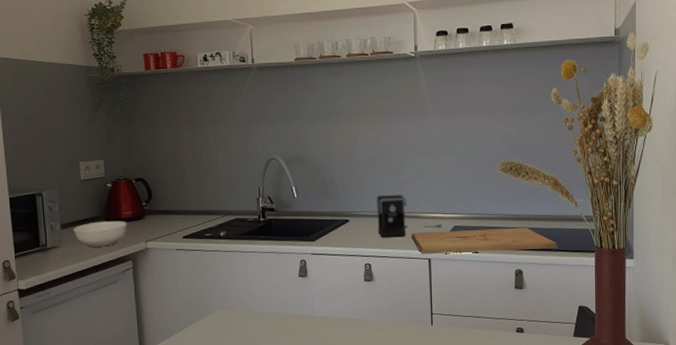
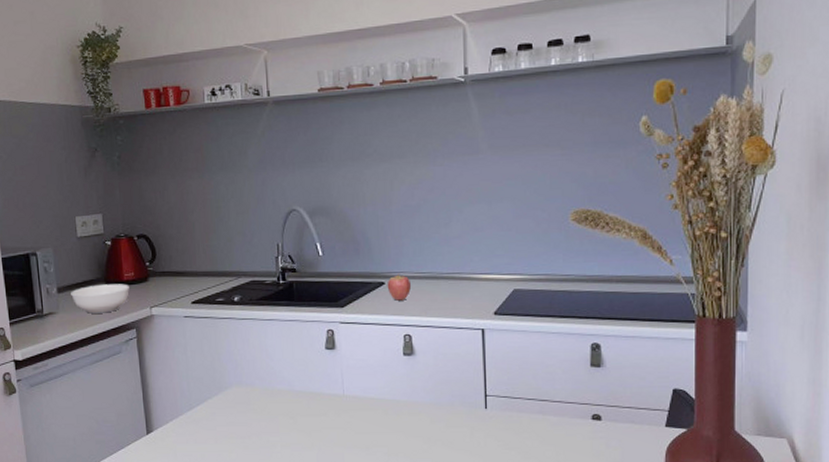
fruit: none [351,212,372,235] -> present [387,273,412,301]
coffee maker: present [377,194,442,237] -> none [418,251,498,303]
cutting board: present [411,228,557,255] -> none [460,292,646,325]

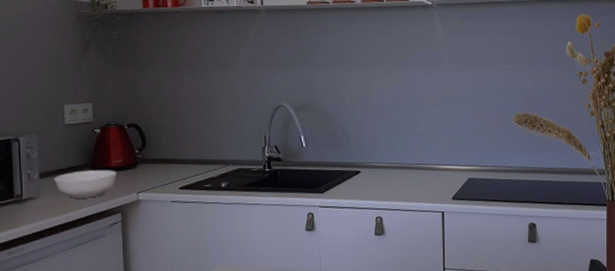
fruit: present [387,273,412,301] -> none [362,163,384,187]

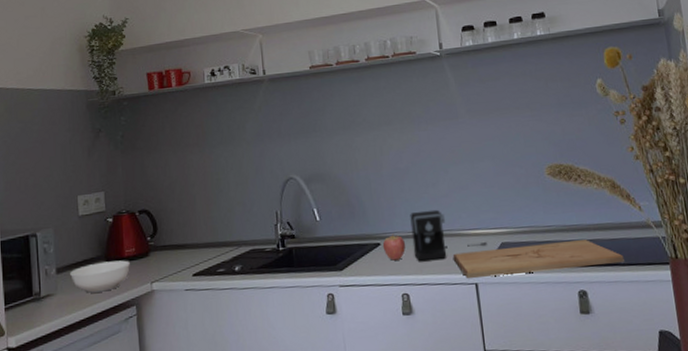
fruit: none [362,163,384,187] -> present [382,233,406,261]
coffee maker: none [390,145,456,189] -> present [410,209,487,261]
cutting board: none [424,181,570,208] -> present [452,240,624,280]

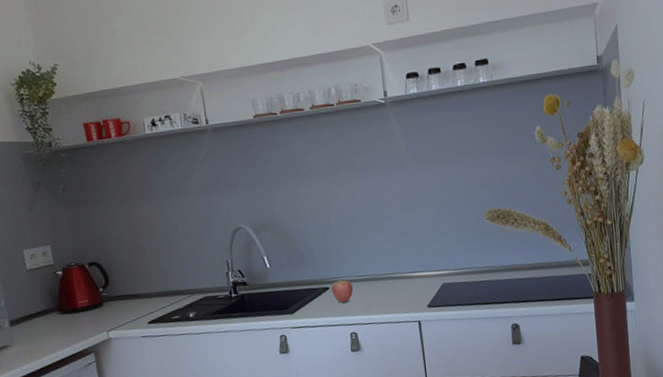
bowl: present [70,260,130,293] -> none [24,311,85,343]
coffee maker: present [410,209,487,261] -> none [357,254,429,302]
cutting board: present [452,240,624,280] -> none [397,278,554,318]

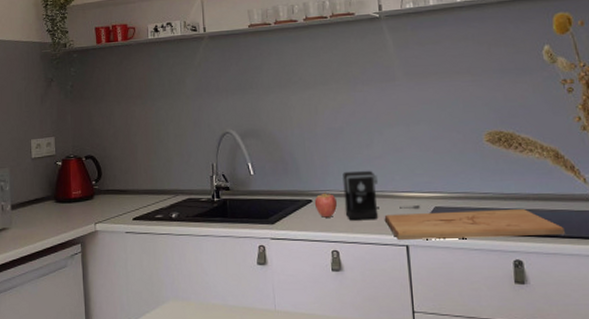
coffee maker: none [357,254,429,302] -> present [342,170,420,220]
cutting board: none [397,278,554,318] -> present [384,209,565,241]

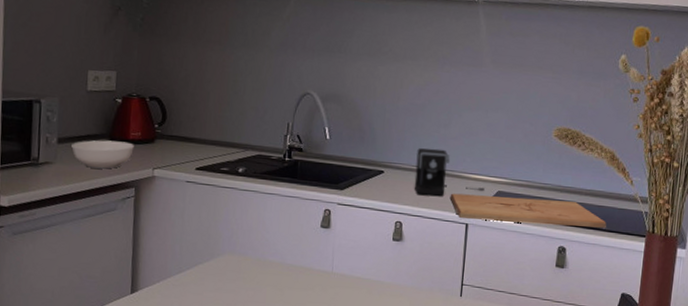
bowl: none [23,201,76,229] -> present [71,140,134,169]
fruit: present [314,191,338,218] -> none [385,164,408,190]

